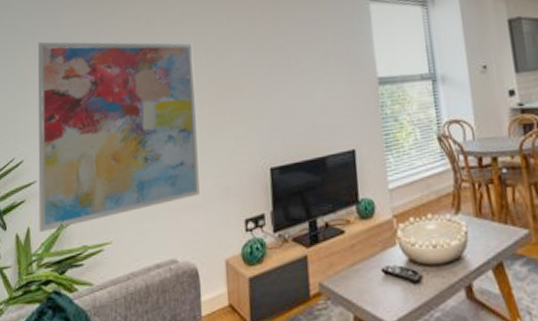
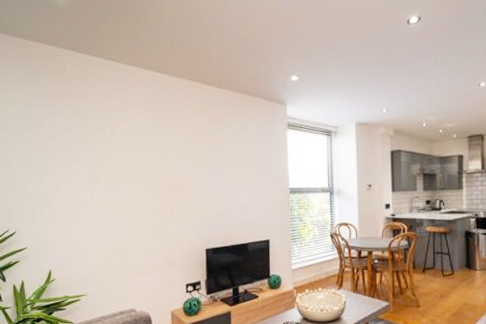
wall art: present [38,41,200,232] -> none [23,141,153,284]

